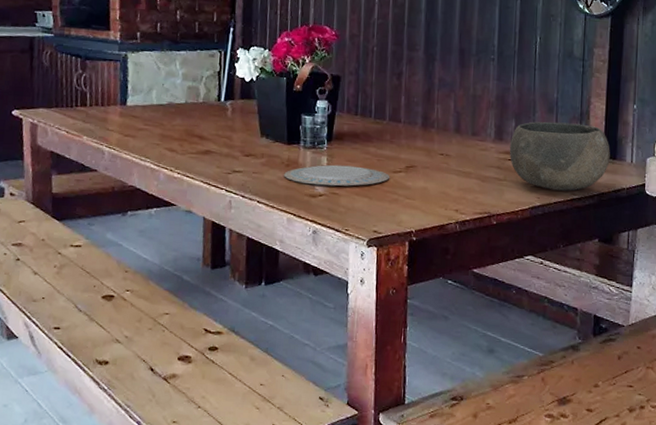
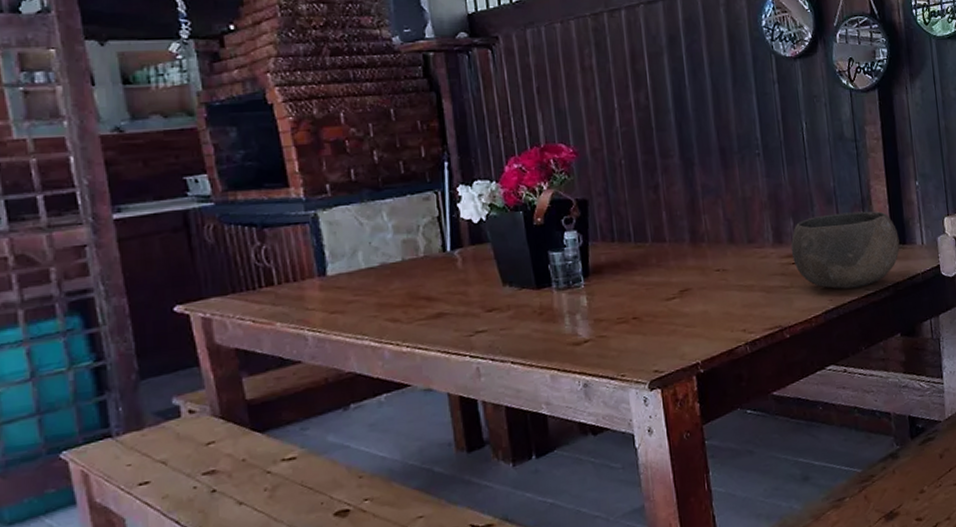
plate: present [284,164,390,186] -> none [538,300,664,332]

